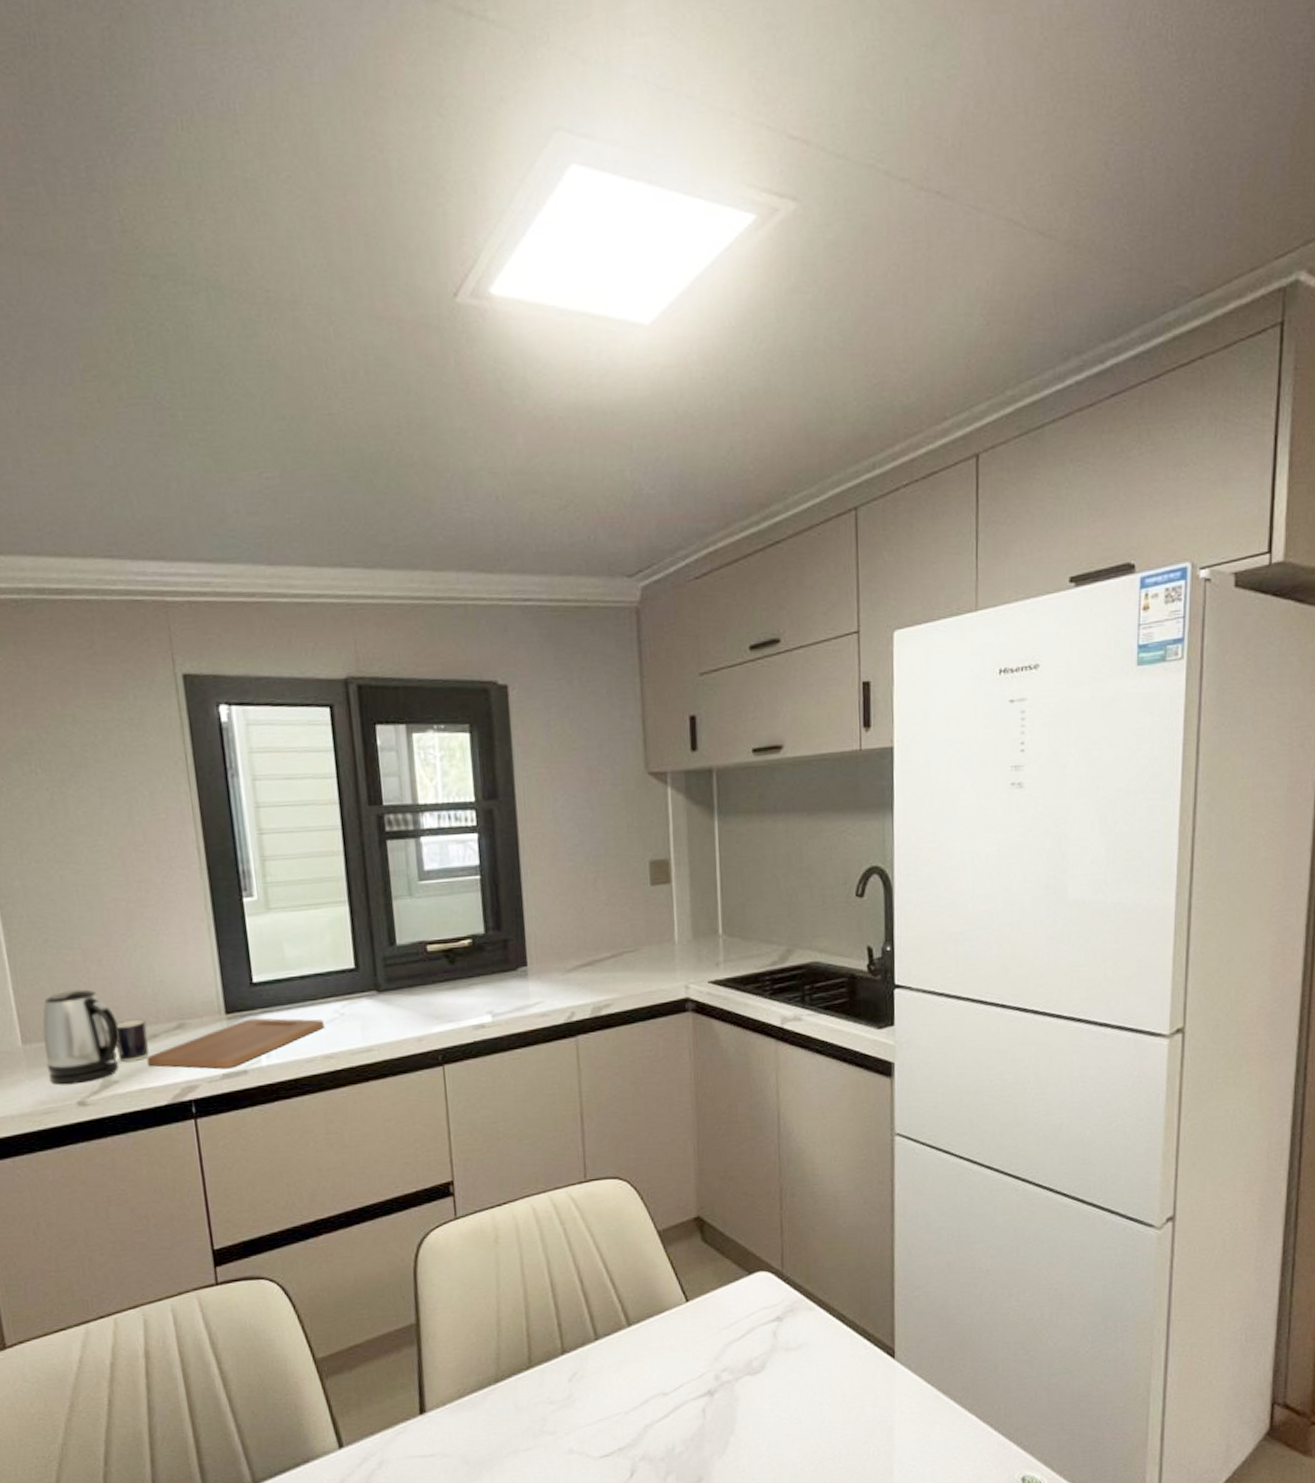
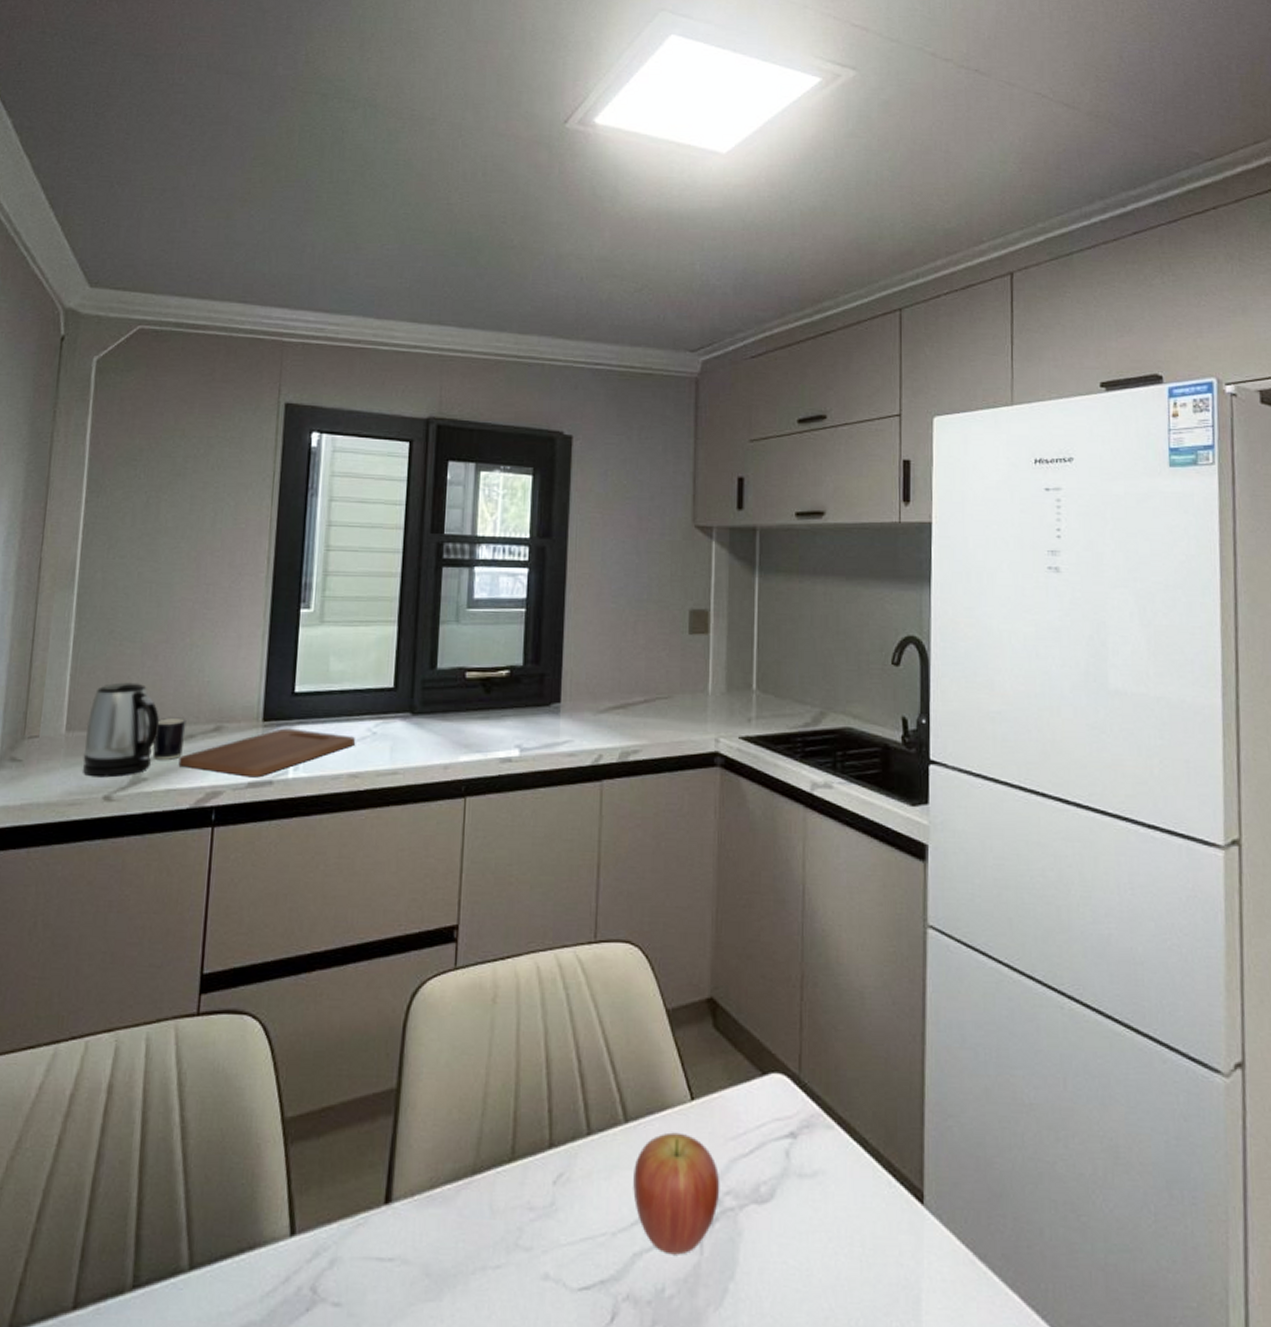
fruit: none [639,1328,717,1422] -> present [633,1132,720,1255]

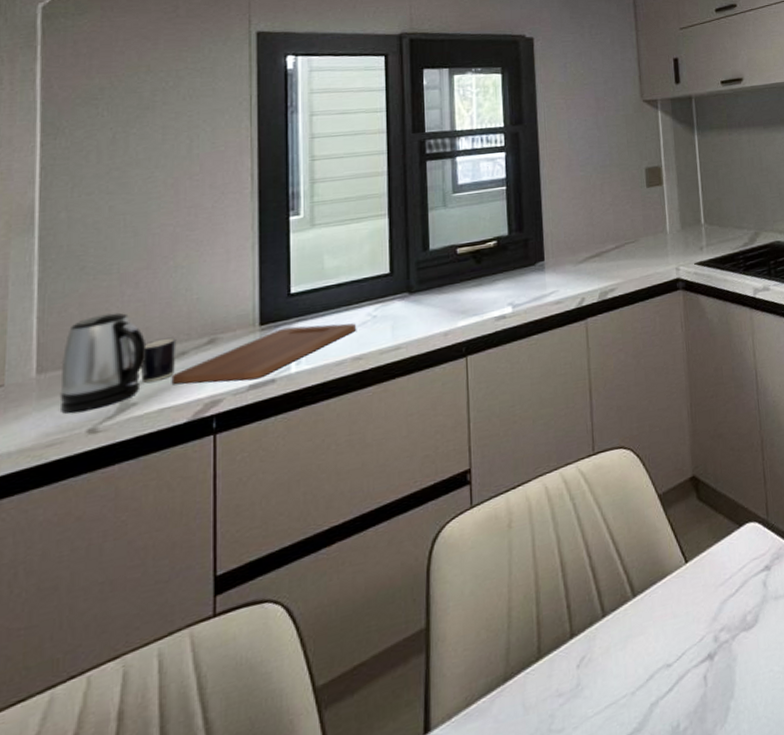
fruit: present [633,1132,720,1255] -> none [644,592,716,695]

